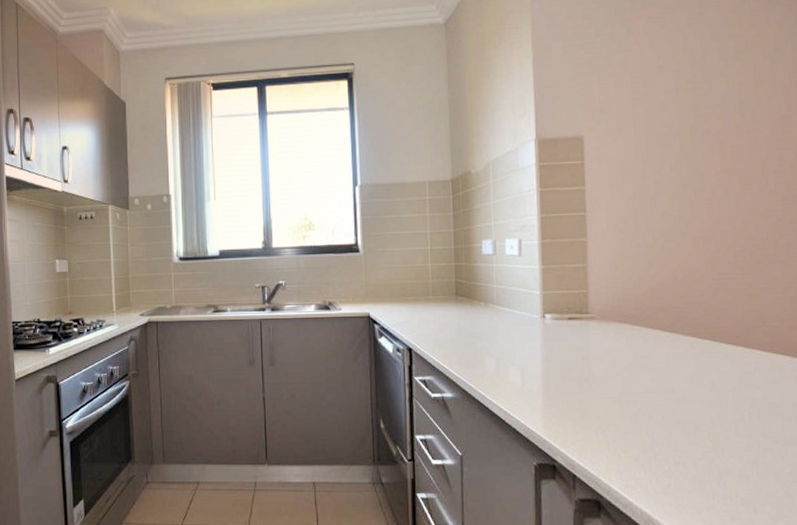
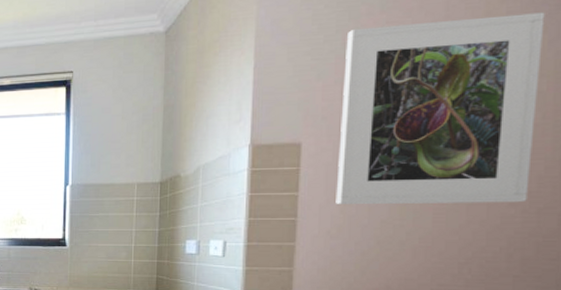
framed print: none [615,11,785,198] -> present [336,12,545,205]

